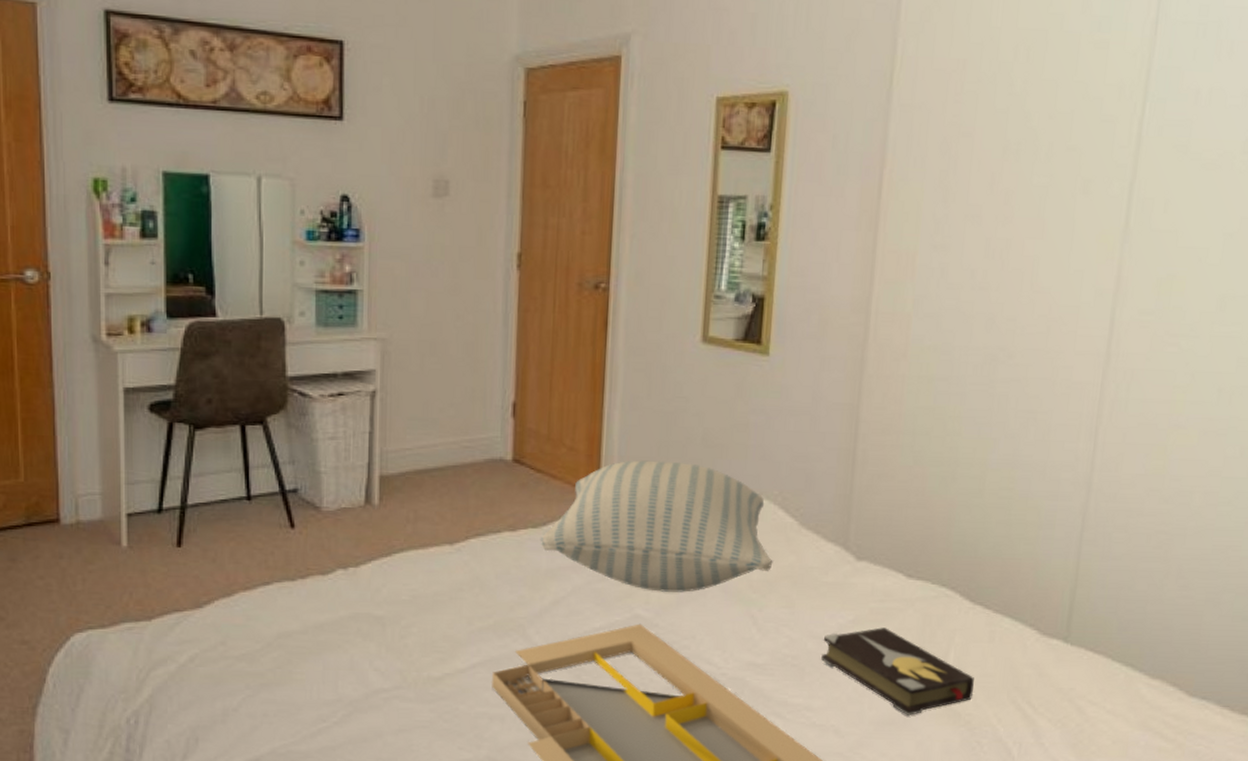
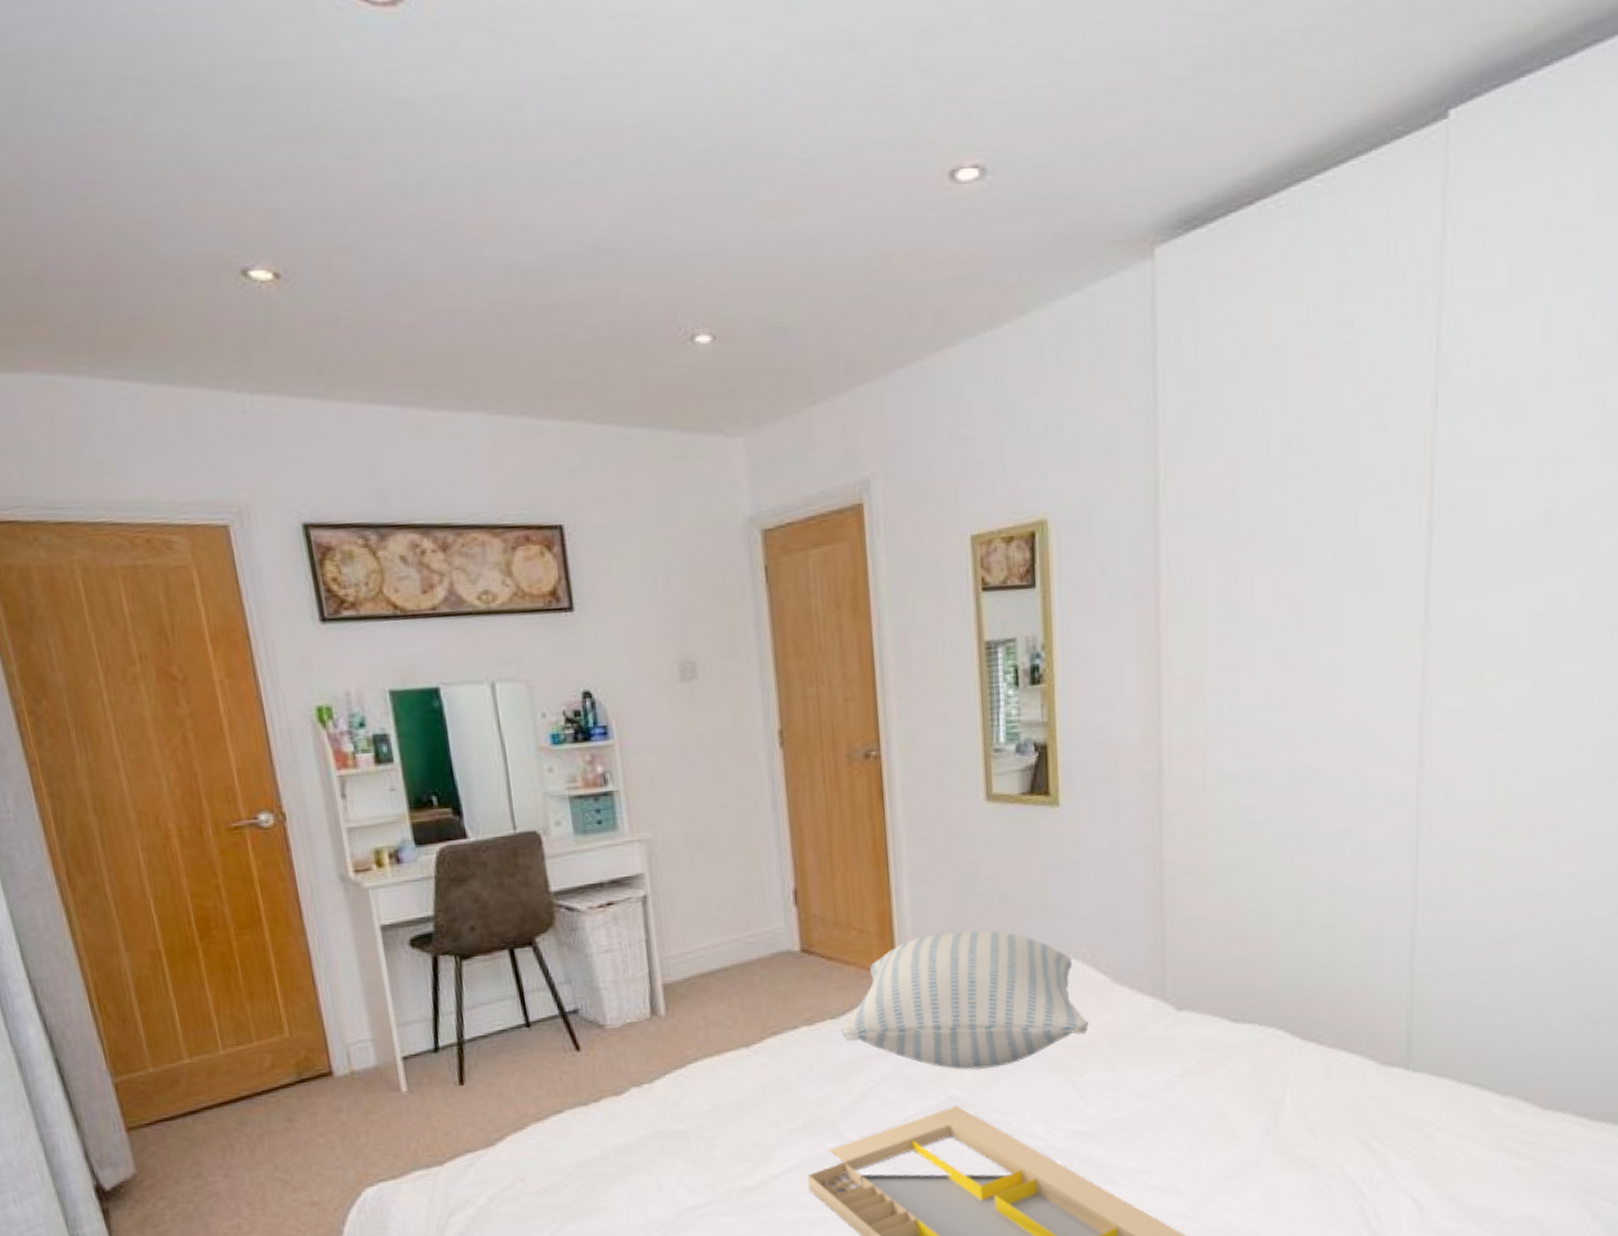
hardback book: present [821,627,974,715] -> none [1151,1077,1315,1166]

